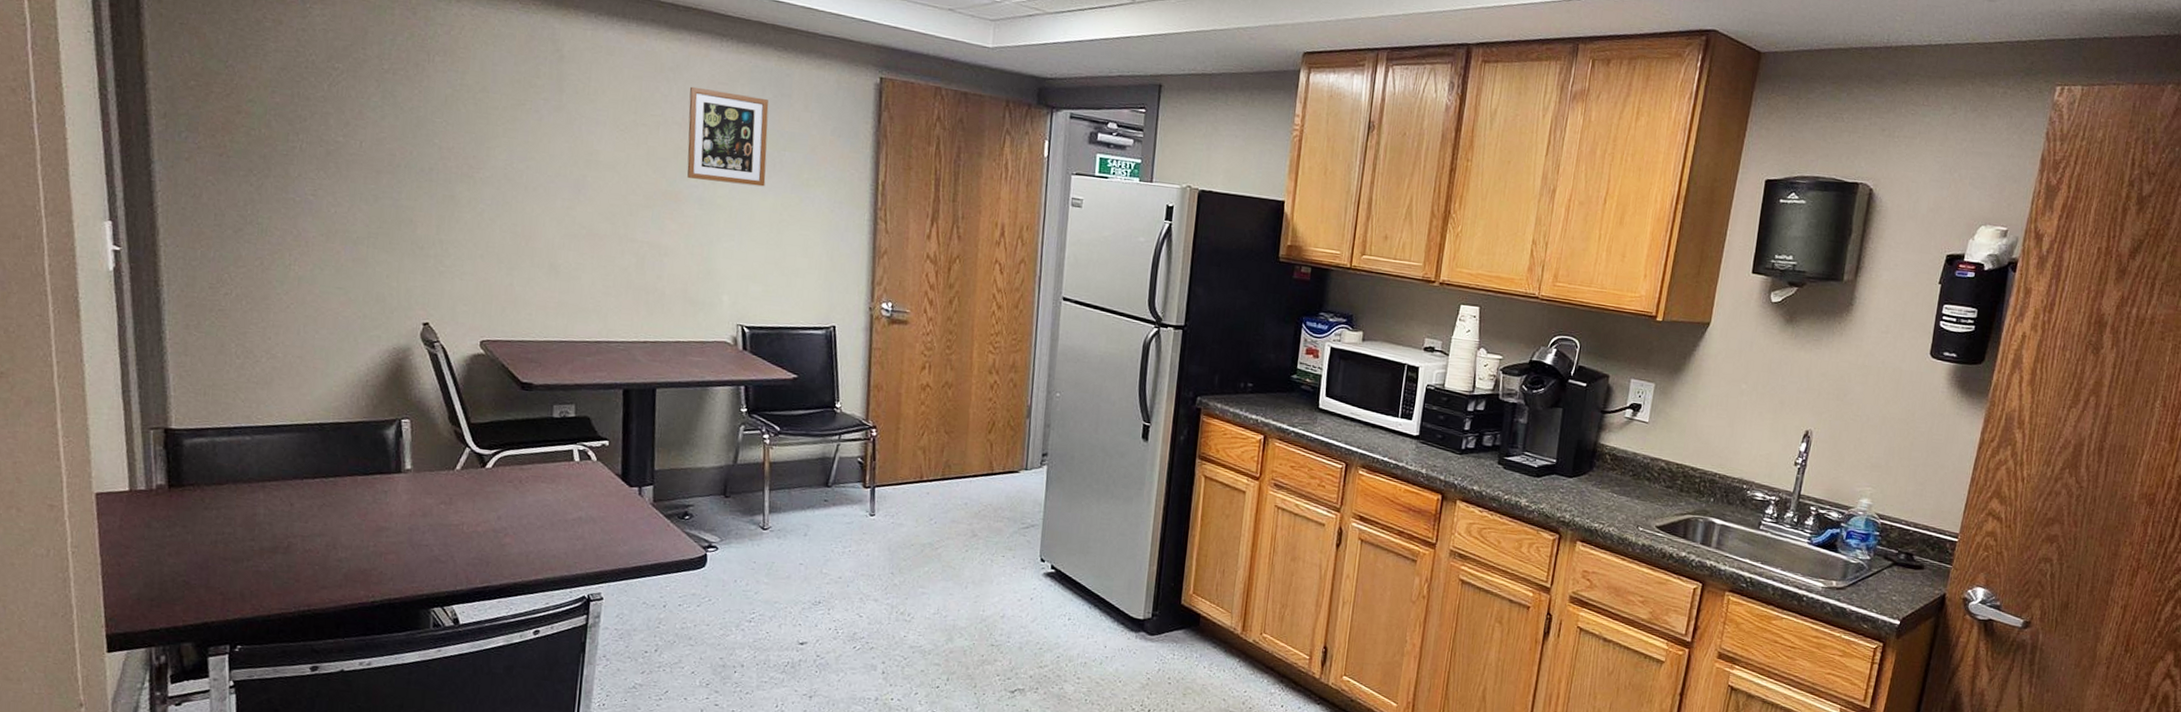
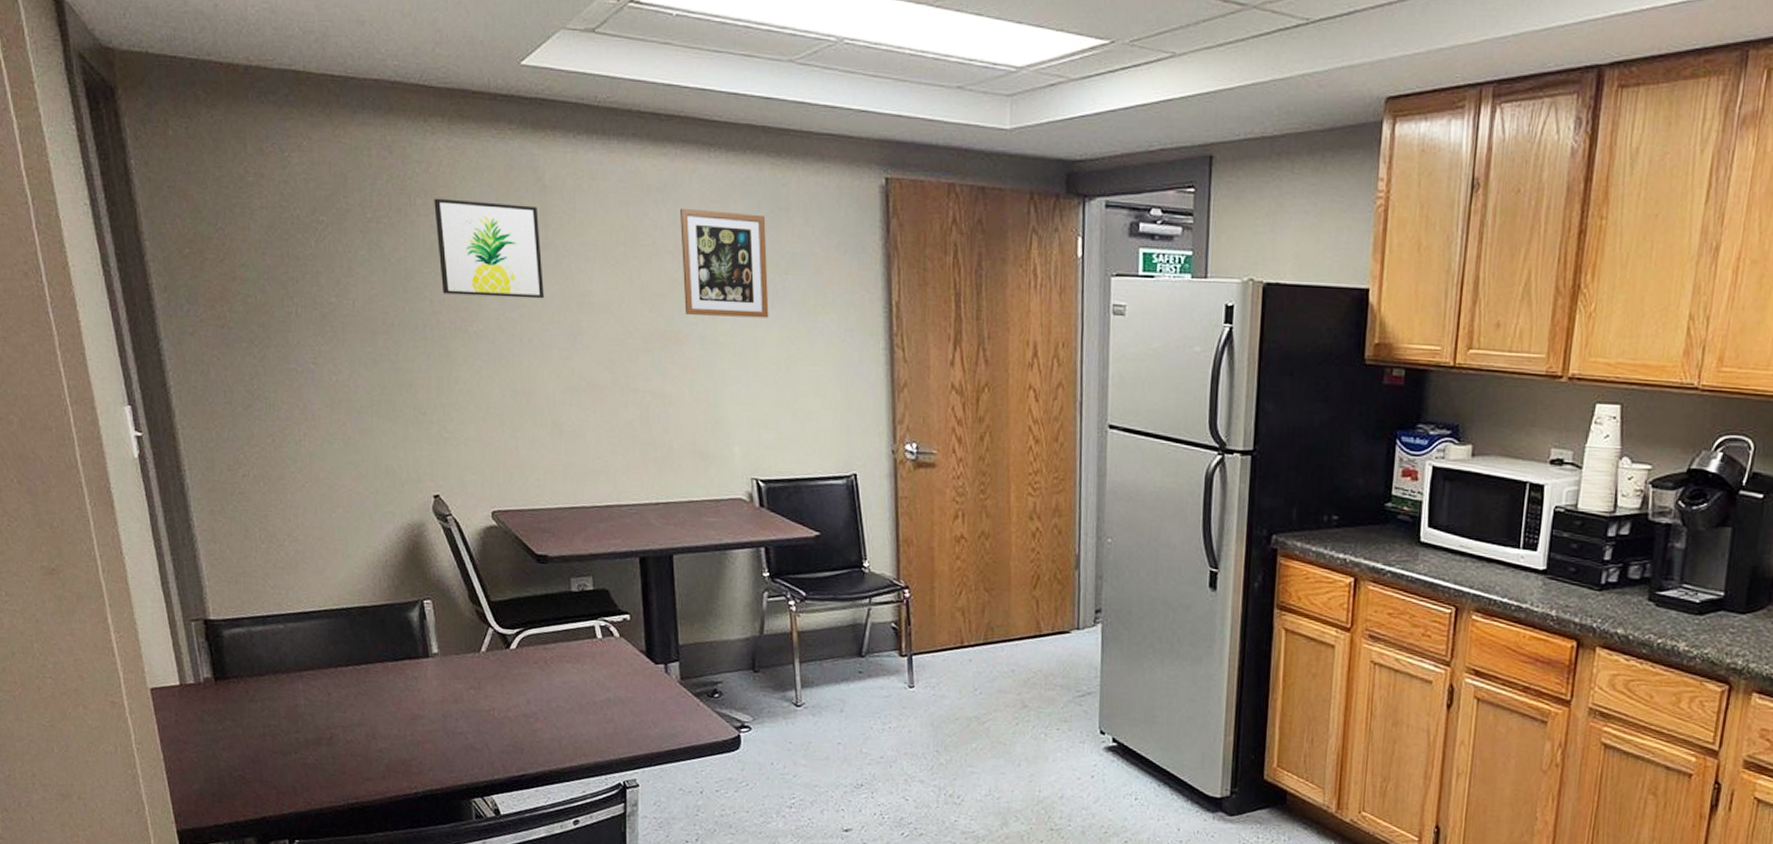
wall art: none [452,57,555,154] -> present [434,198,544,299]

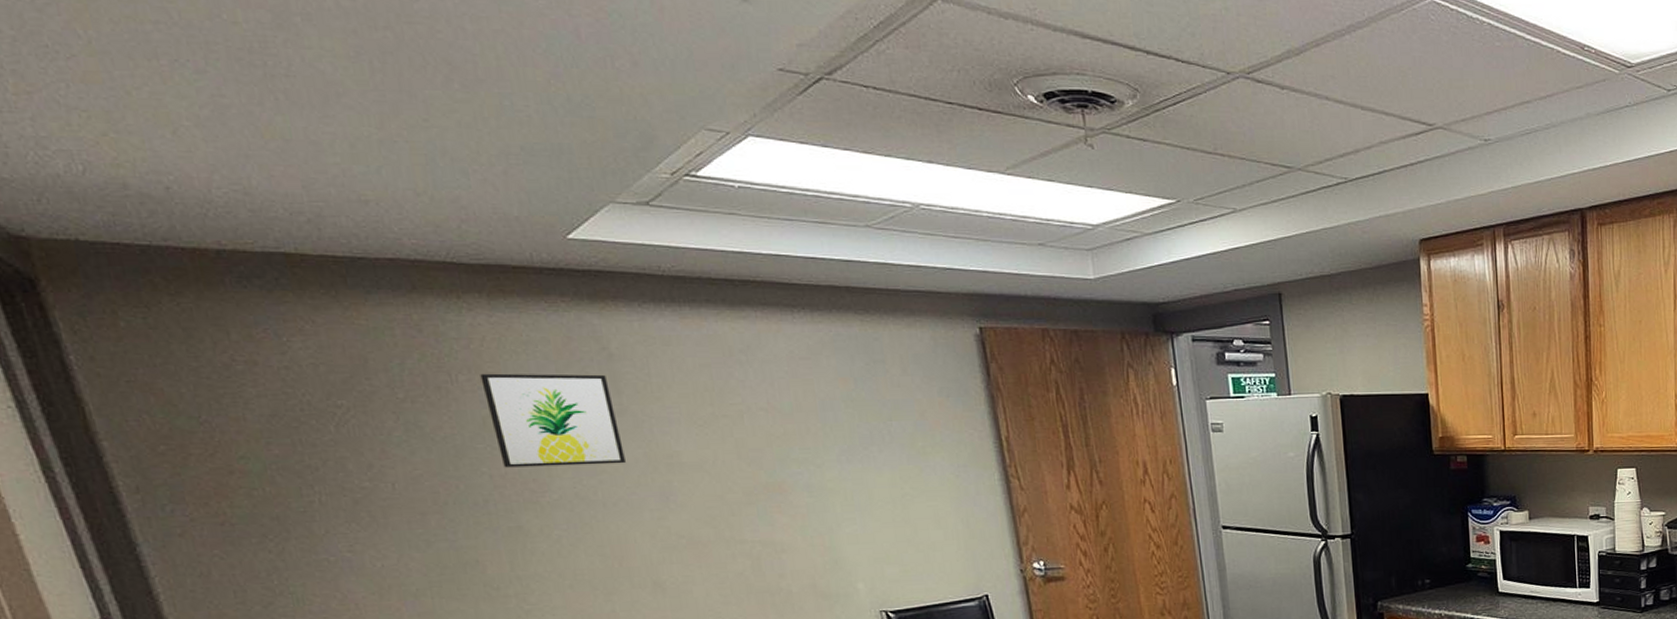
picture frame: present [680,208,769,319] -> none [768,366,878,465]

